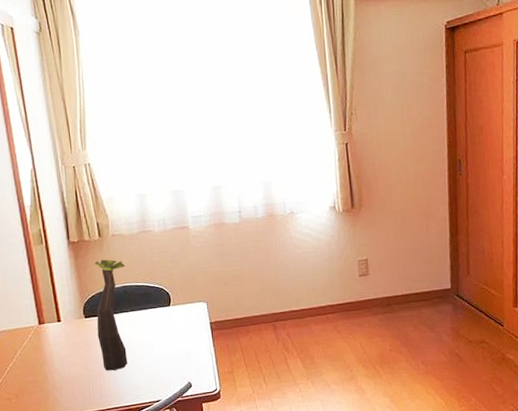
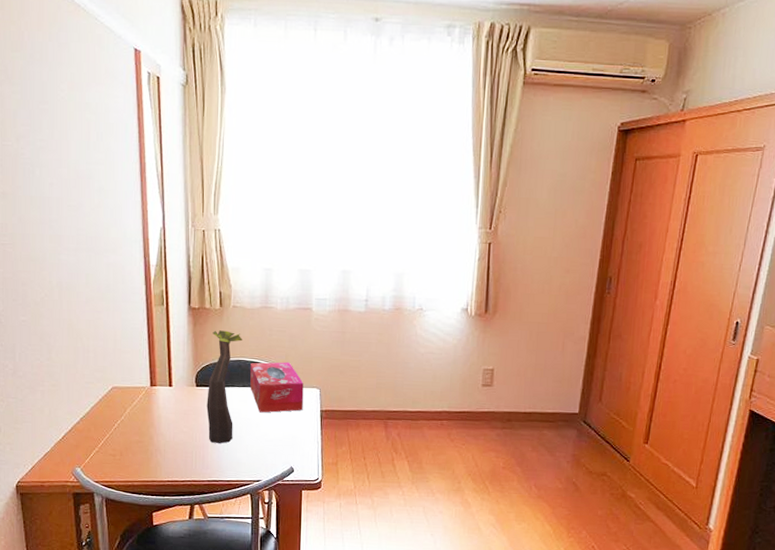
tissue box: none [136,281,193,334] -> present [250,362,304,413]

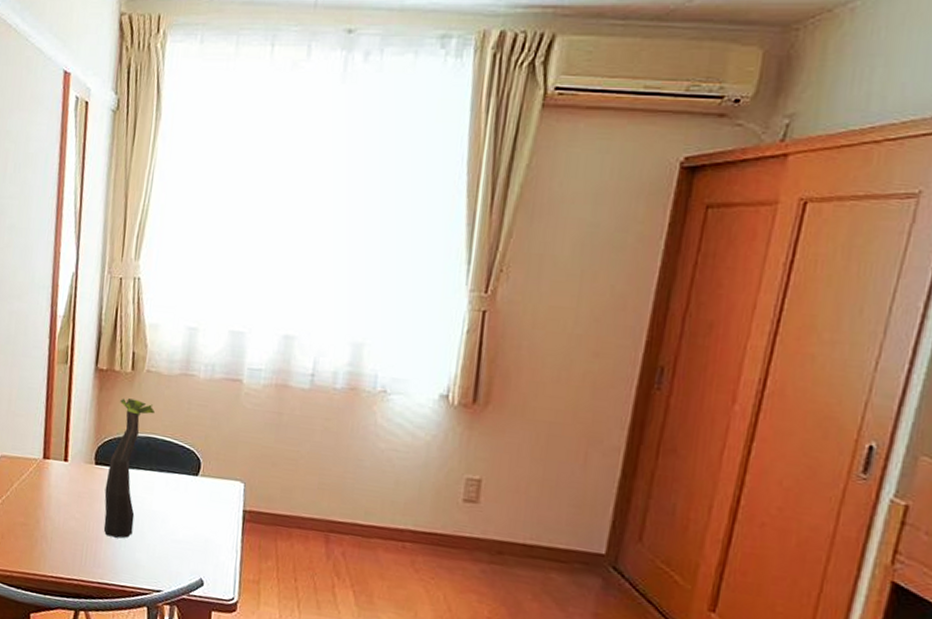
tissue box: present [250,362,304,413] -> none [158,441,225,508]

